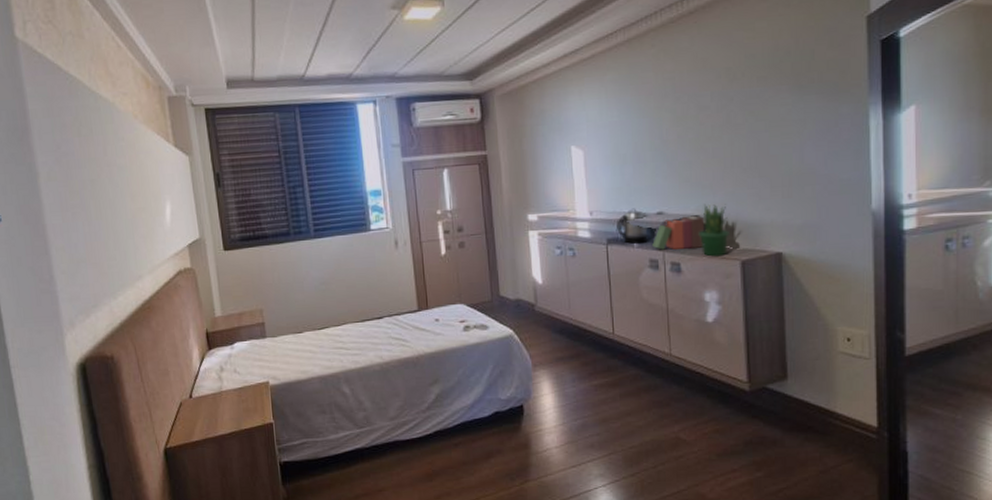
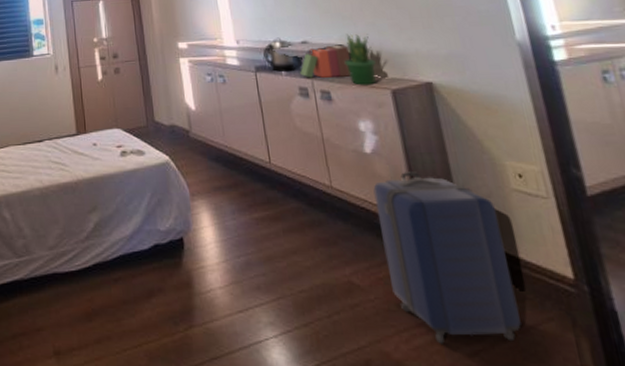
suitcase: none [710,338,825,485] -> present [373,171,521,344]

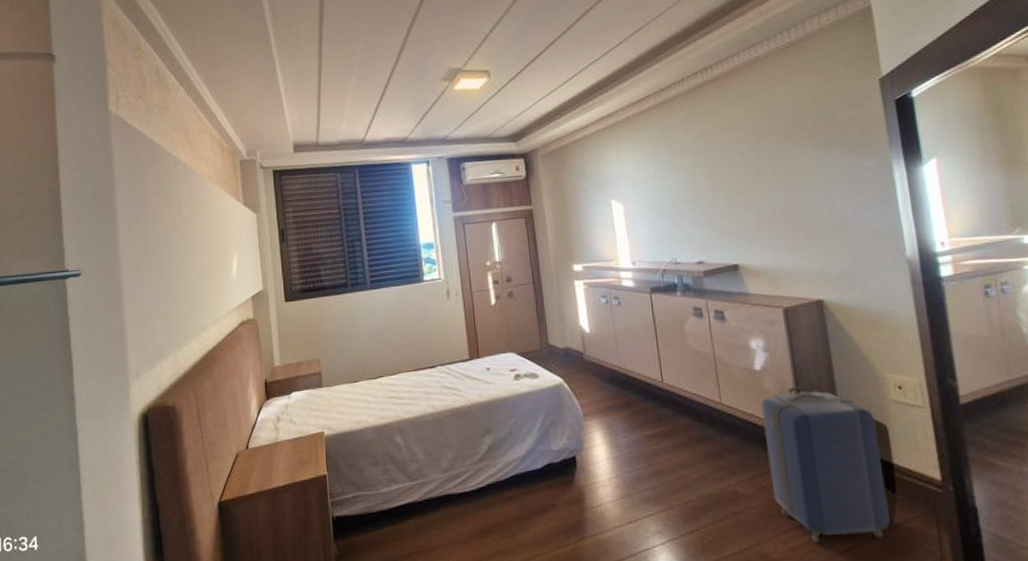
kettle: present [262,38,296,72] -> none [657,259,690,292]
books: present [300,45,351,78] -> none [695,264,745,298]
planter: present [344,33,376,87] -> none [739,253,770,306]

